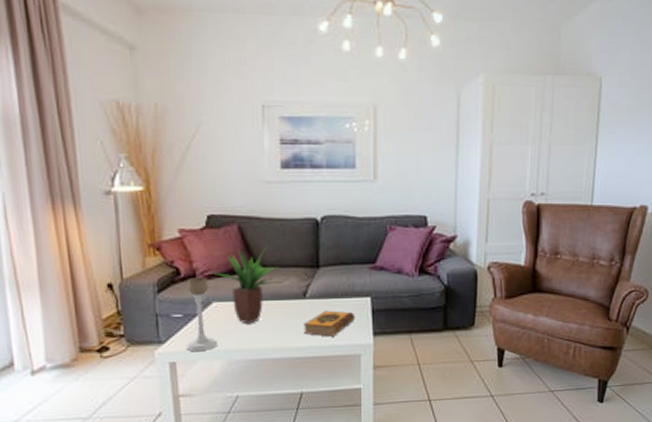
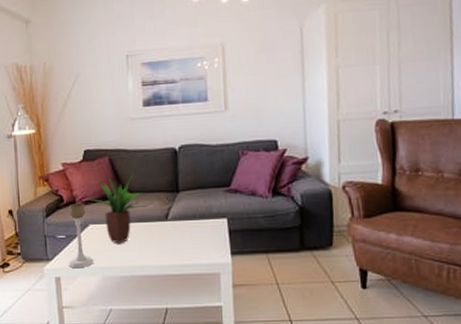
hardback book: present [304,310,356,337] -> none [167,231,214,256]

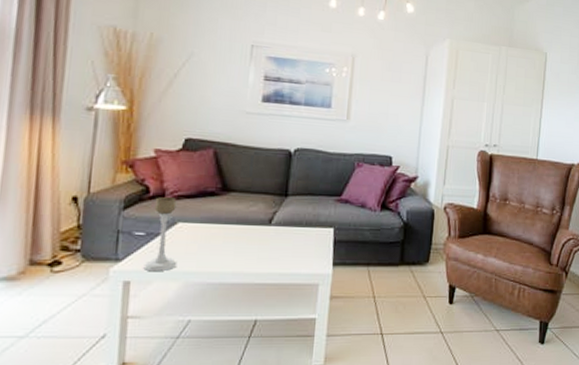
potted plant: present [90,172,149,244] -> none [184,170,252,247]

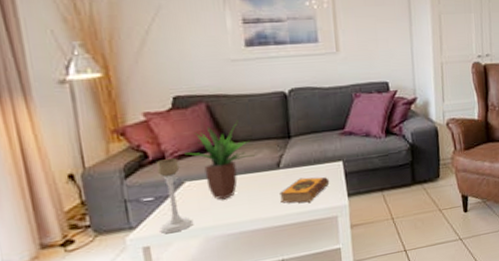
potted plant: none [184,170,252,247] -> present [184,120,258,200]
hardback book: none [265,238,318,265] -> present [280,177,330,204]

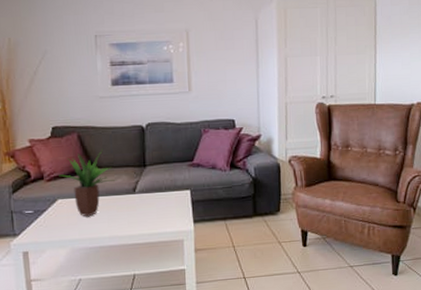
candle holder: present [155,158,194,234] -> none [36,179,63,242]
hardback book: present [280,177,330,204] -> none [134,202,178,225]

